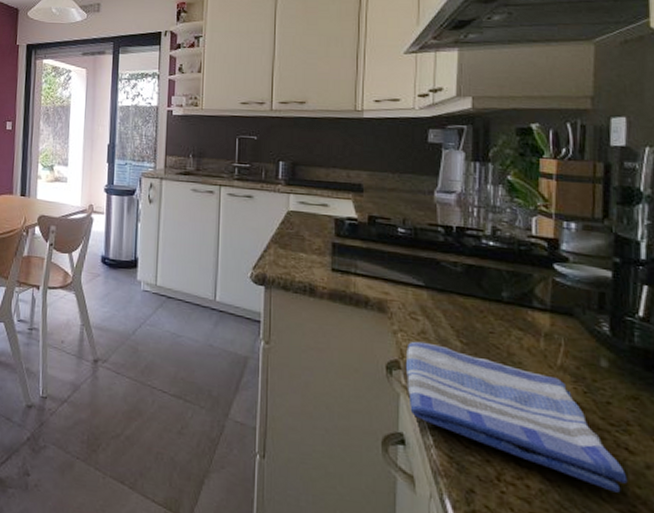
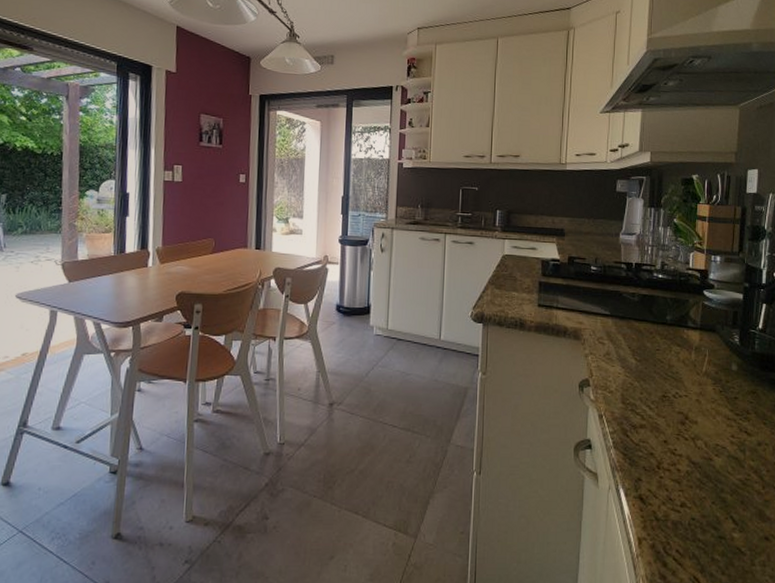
dish towel: present [405,341,628,493] -> none [593,362,746,466]

